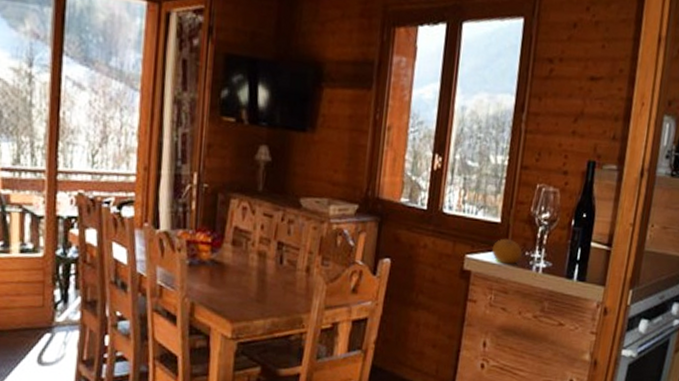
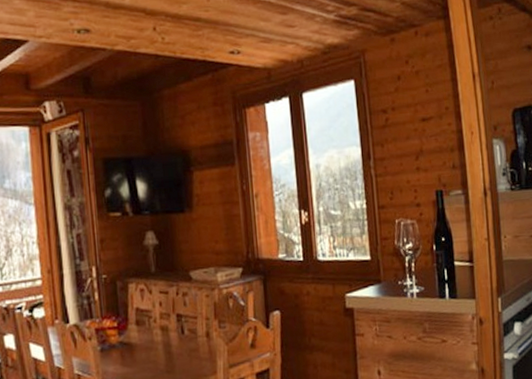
fruit: present [491,238,522,265] -> none [367,272,396,296]

